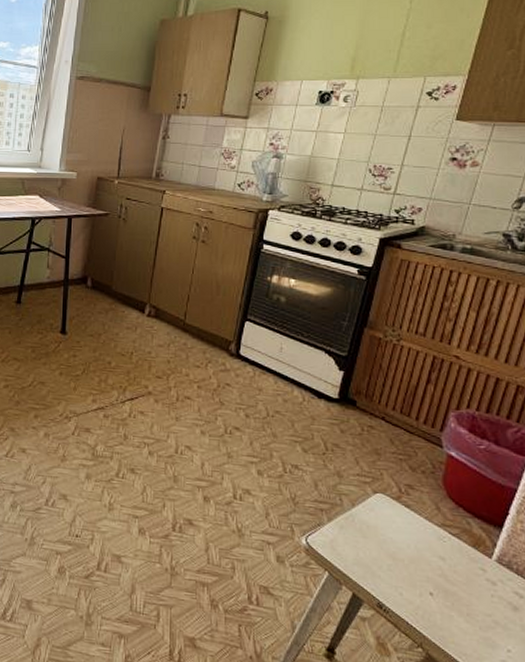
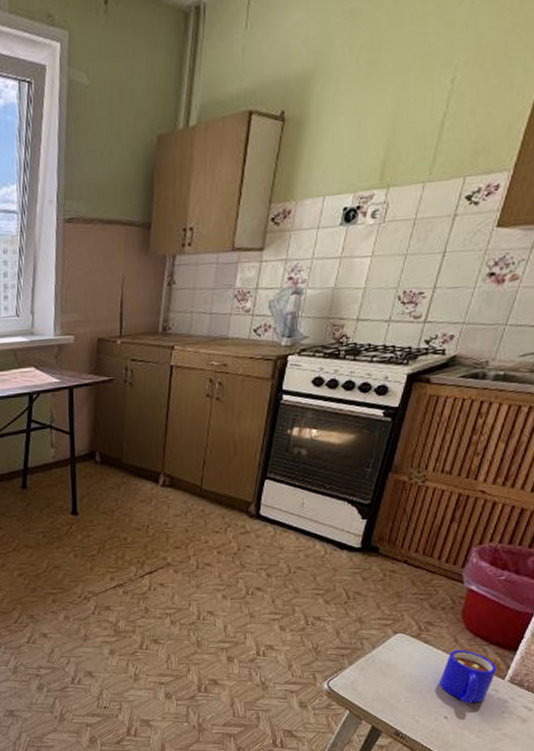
mug: none [423,518,483,581] -> present [439,650,497,704]

